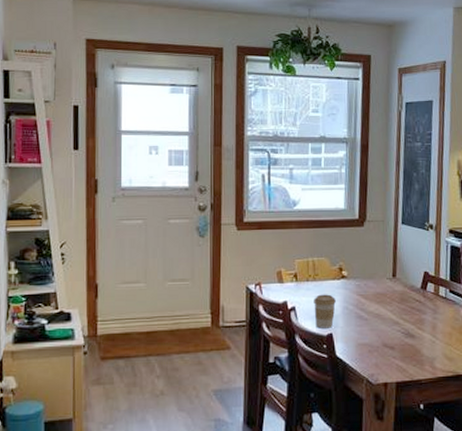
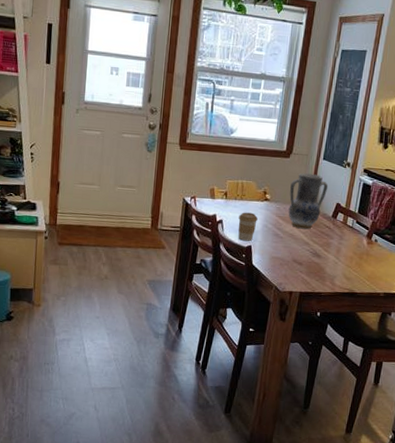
vase: none [369,241,412,307] -> present [288,172,329,230]

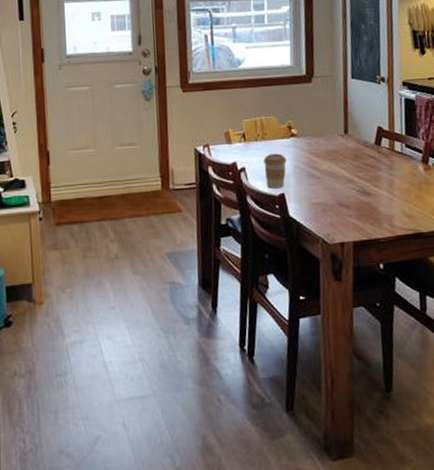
vase: present [288,172,329,230] -> none [318,96,364,164]

